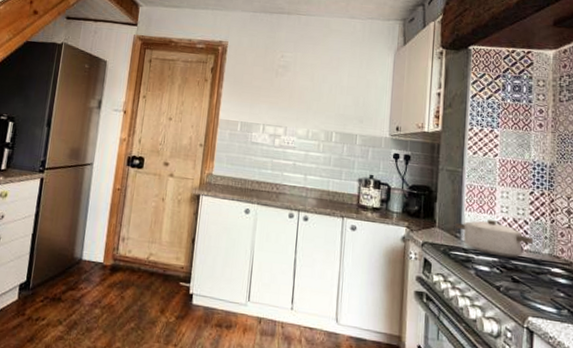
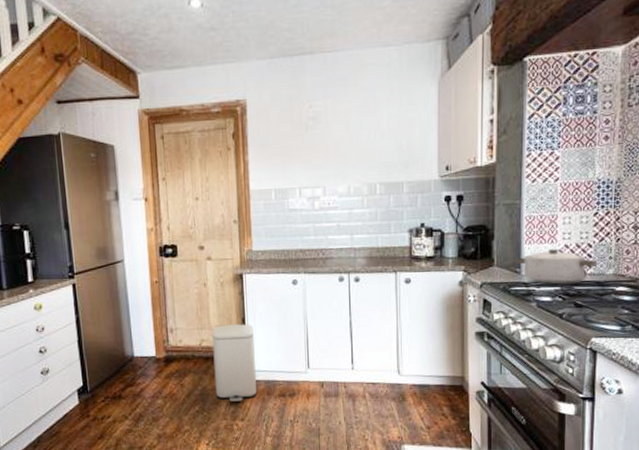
pedal bin: none [153,241,202,325] -> present [212,324,258,402]

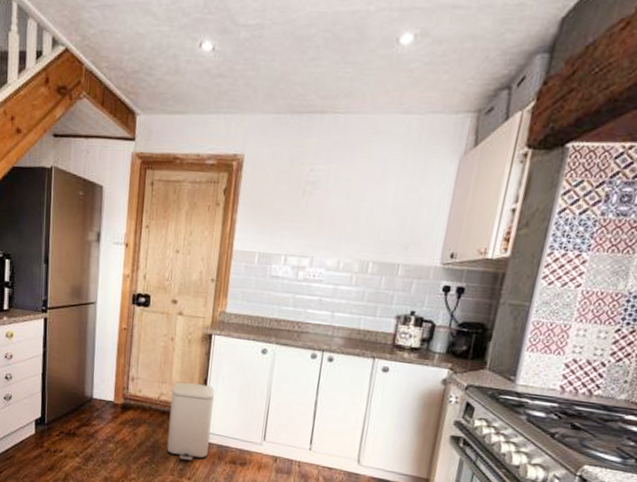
cooking pot: present [514,248,598,285] -> none [509,360,609,404]

